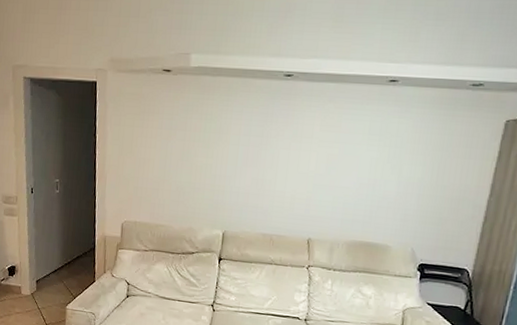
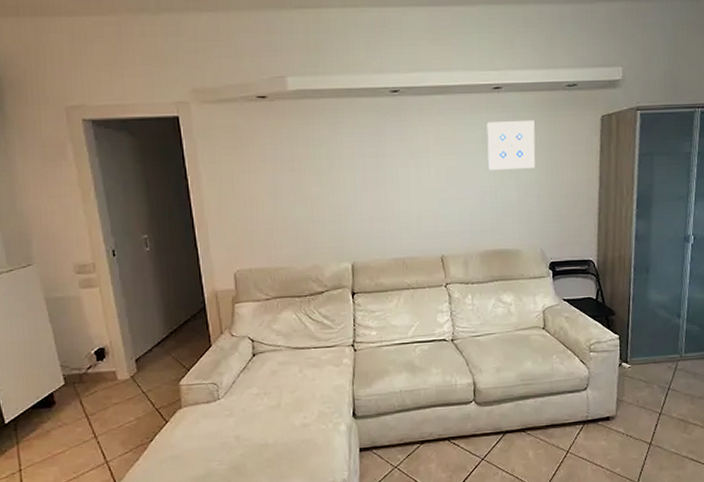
wall art: none [370,114,428,166] -> present [486,119,536,170]

